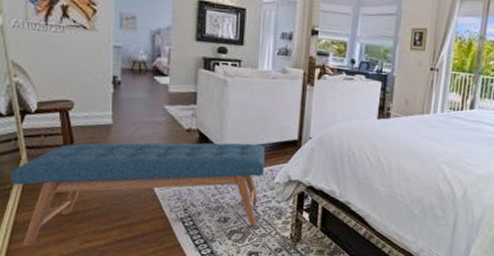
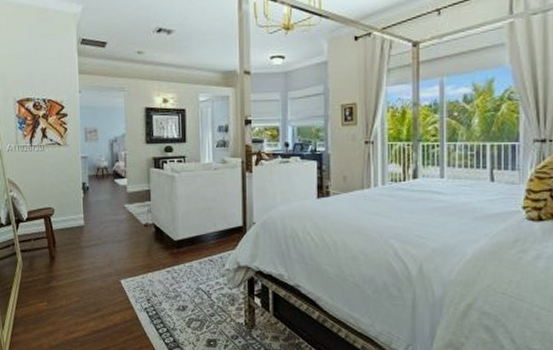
bench: present [11,142,265,246] -> none [11,233,214,338]

